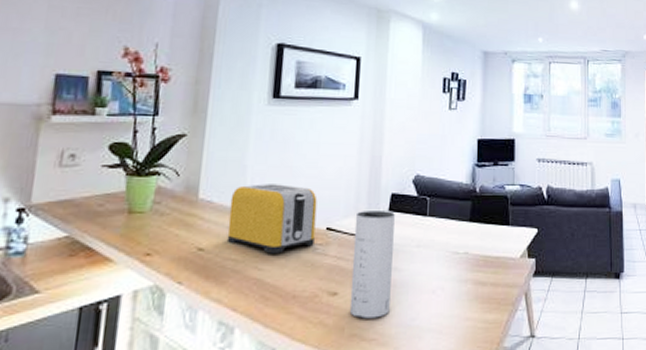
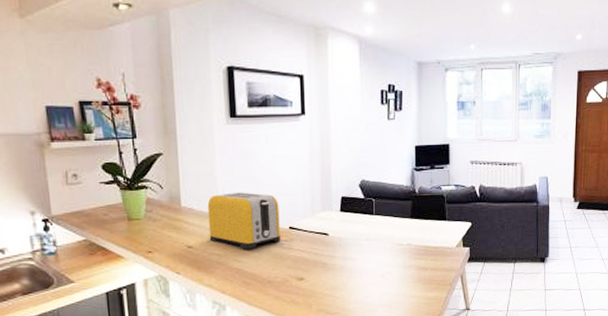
speaker: present [349,211,395,319] -> none [312,211,347,298]

